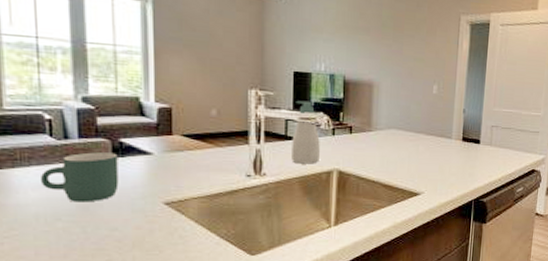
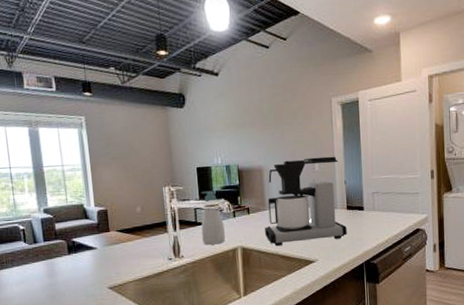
mug: present [39,152,119,202] -> none [20,250,75,293]
coffee maker: none [367,78,460,173] -> present [265,156,347,246]

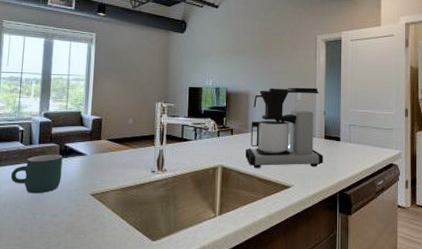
mug: none [20,250,75,293] -> present [10,154,63,194]
soap bottle: present [201,190,225,245] -> none [186,109,208,161]

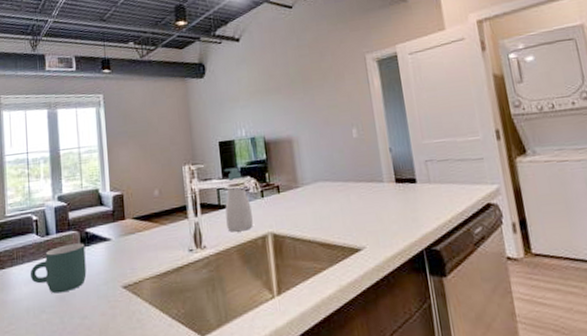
soap bottle: none [186,109,208,161] -> present [224,167,253,232]
coffee maker: present [245,87,323,168] -> none [298,120,399,231]

